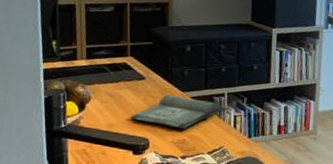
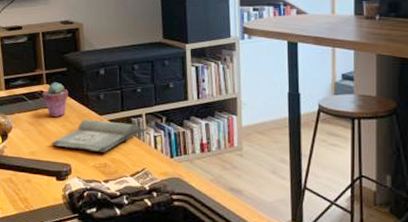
potted succulent: none [125,55,152,91] -> present [42,82,68,117]

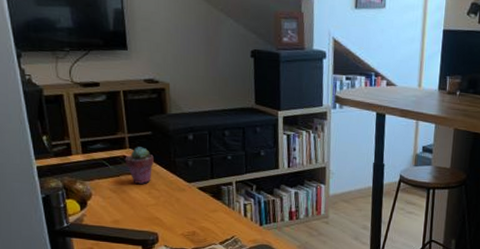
hardback book: present [51,119,147,153] -> none [136,186,237,221]

